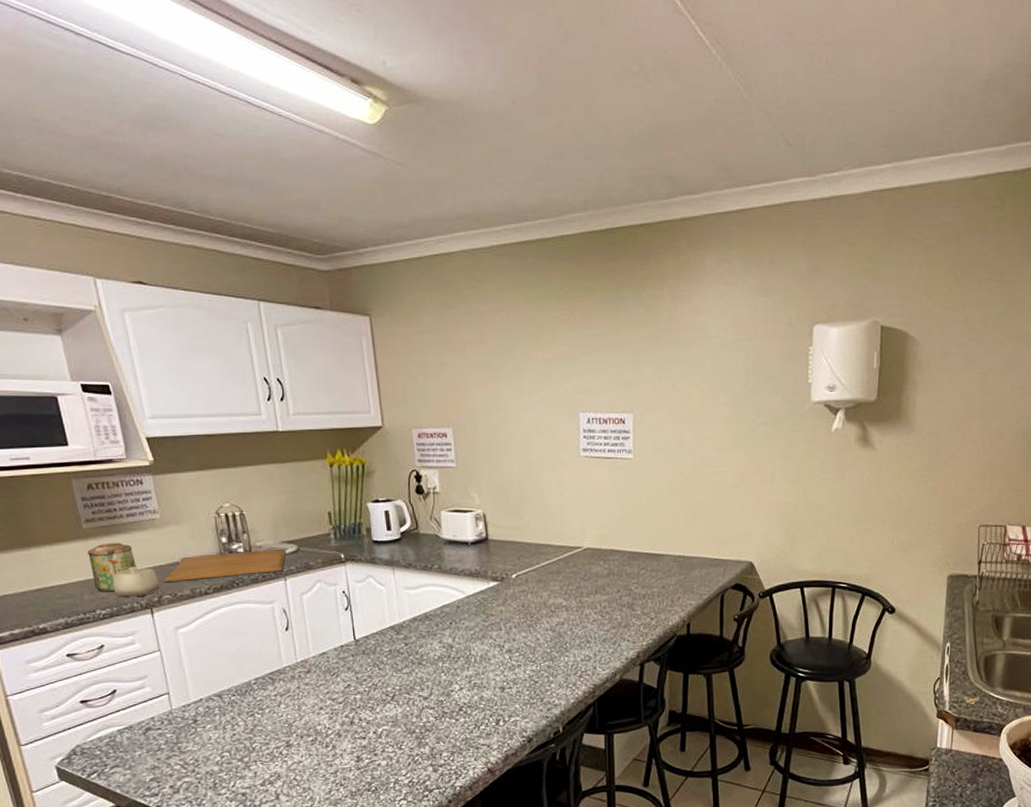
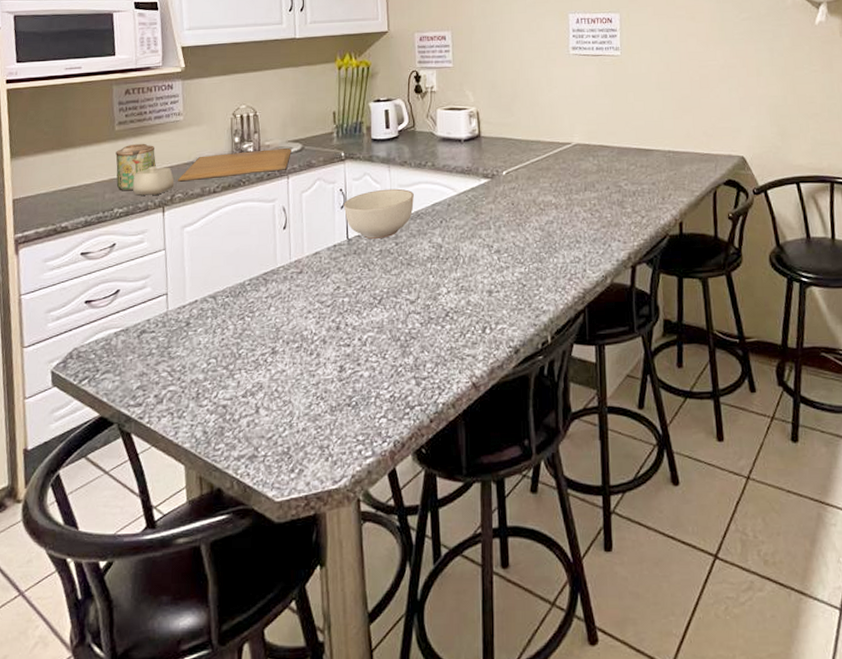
bowl: none [347,591,422,640] -> present [343,188,414,239]

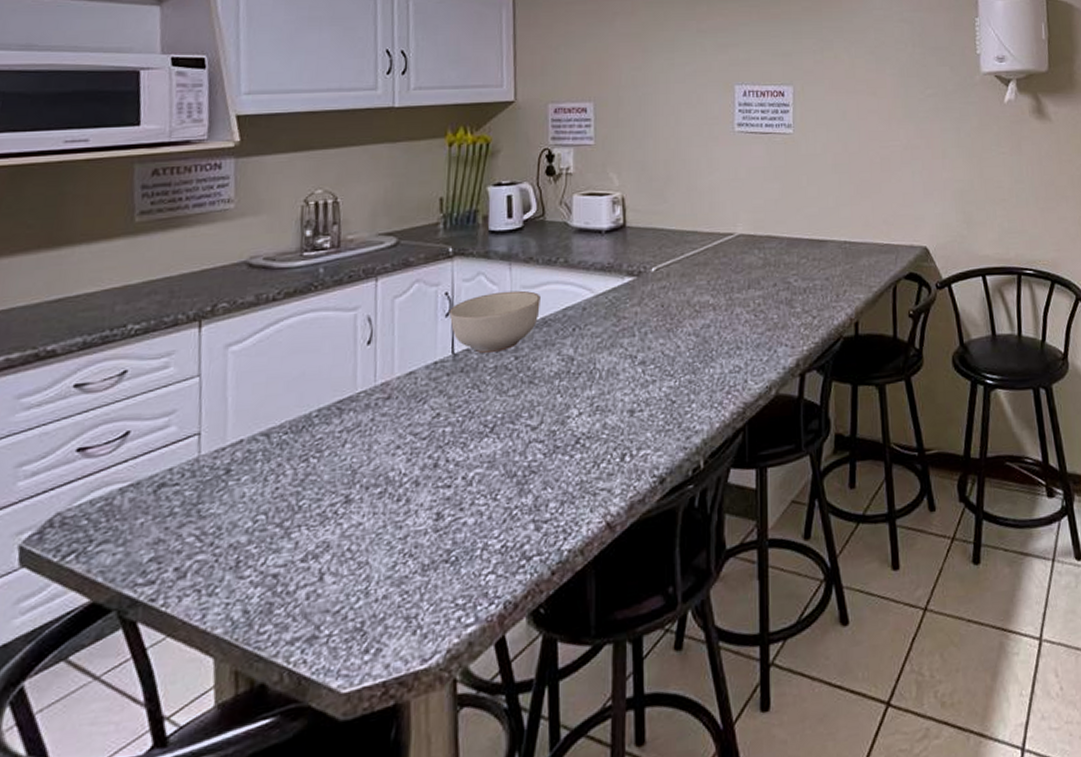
canister: present [116,143,156,191] -> none [132,238,193,302]
sugar bowl: present [132,166,175,195] -> none [155,268,218,306]
chopping board: present [178,147,291,182] -> none [223,242,383,288]

